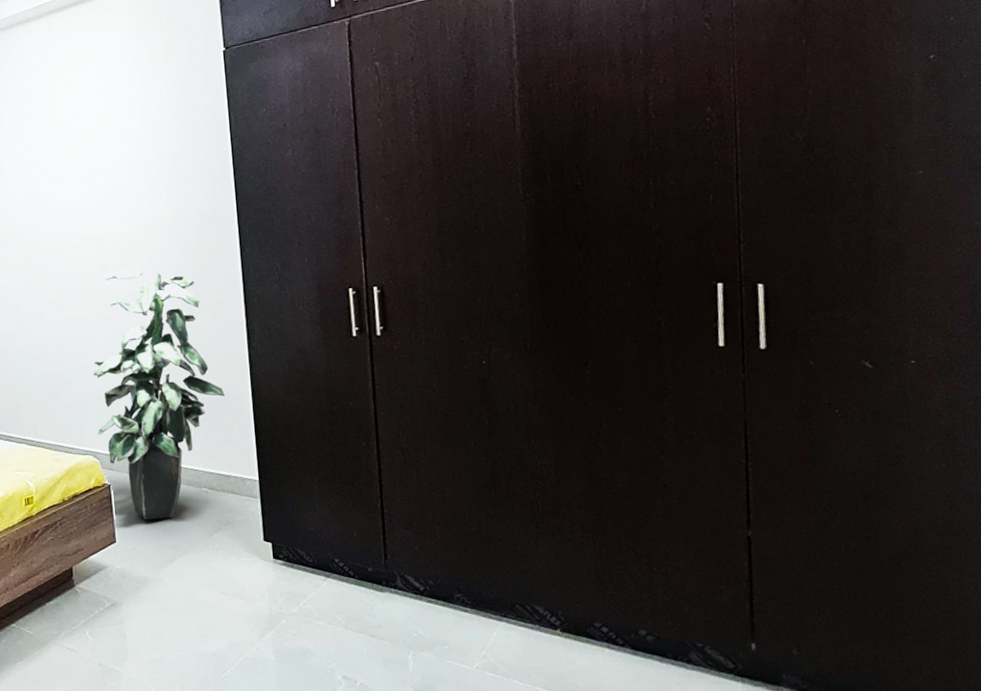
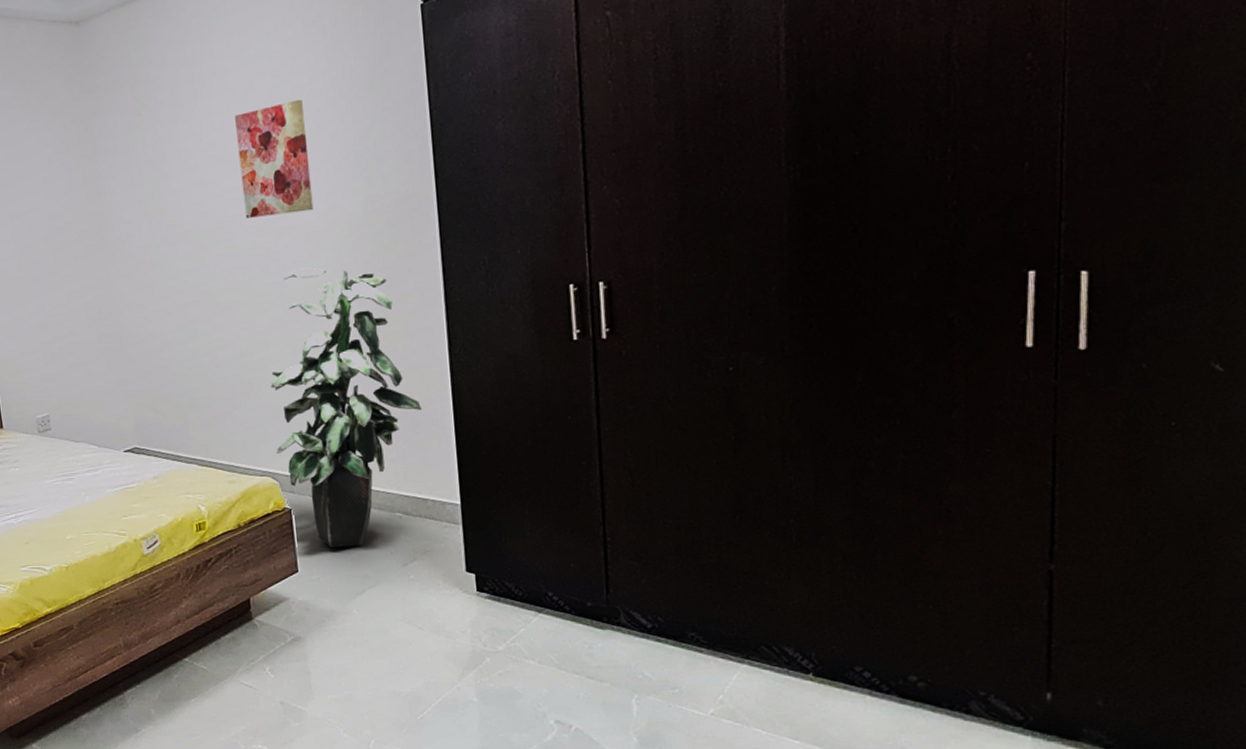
wall art: none [65,126,132,227] -> present [235,99,314,218]

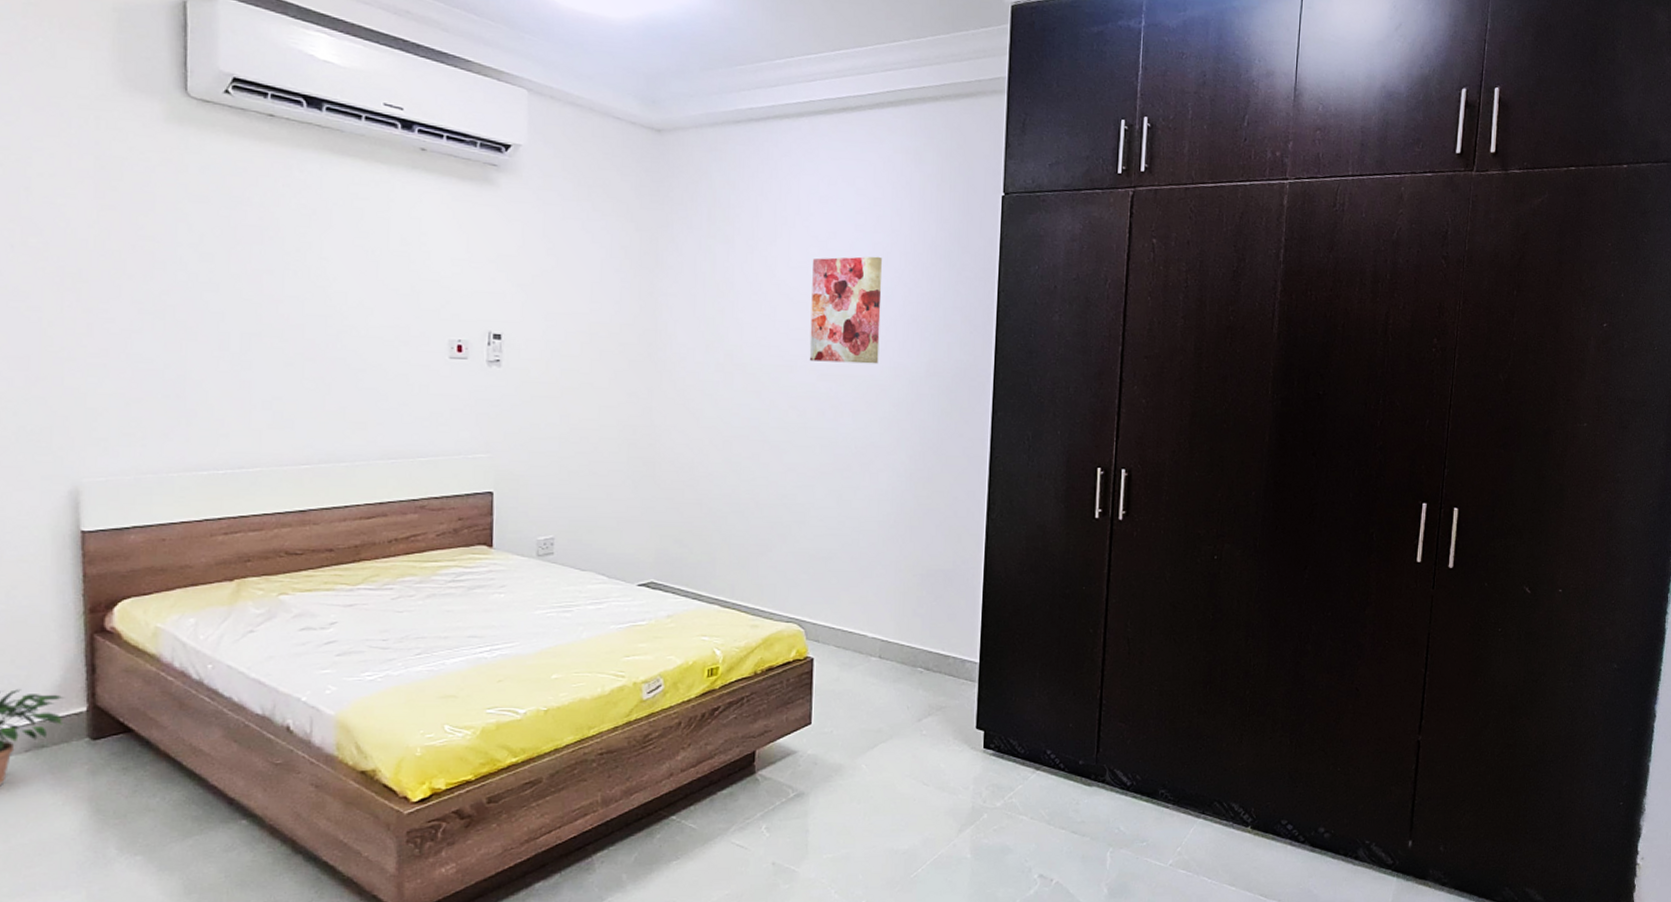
indoor plant: present [271,267,422,547] -> none [806,418,955,700]

